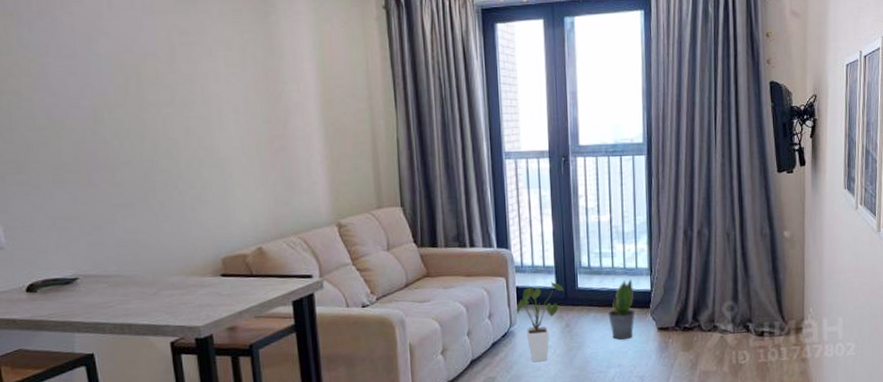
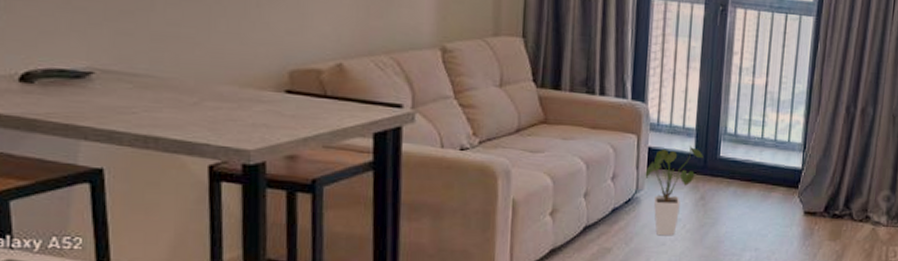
potted plant: present [608,278,635,340] -> none [750,152,783,220]

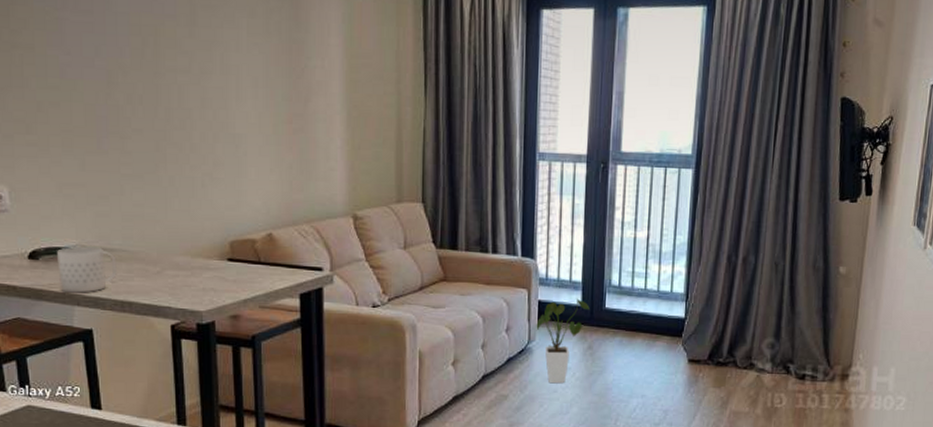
mug: none [59,69,141,125] -> present [57,246,117,293]

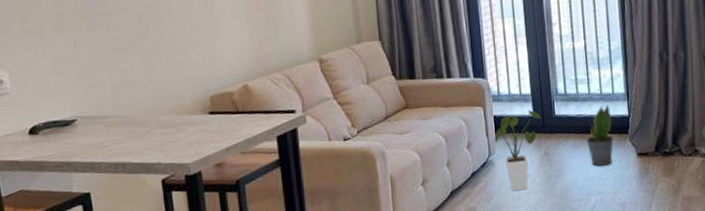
mug: present [57,246,117,293] -> none [55,116,110,161]
potted plant: none [635,302,667,368] -> present [586,103,614,166]

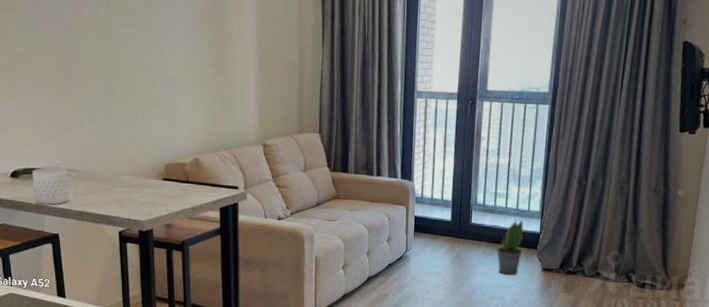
mug: none [55,116,110,161] -> present [32,167,77,205]
house plant: present [494,109,541,192] -> none [412,214,458,286]

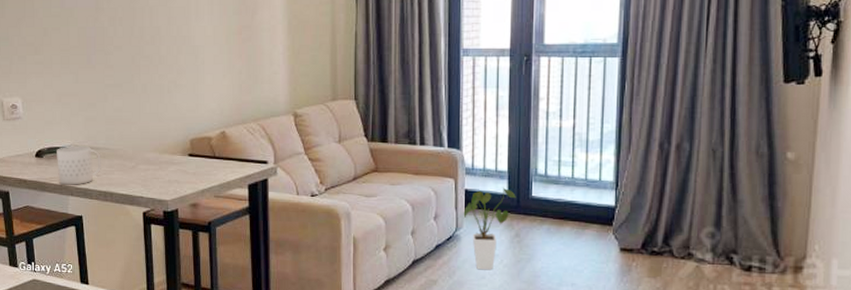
house plant: none [412,214,458,286] -> present [463,187,516,271]
potted plant: present [497,219,524,275] -> none [563,191,596,257]

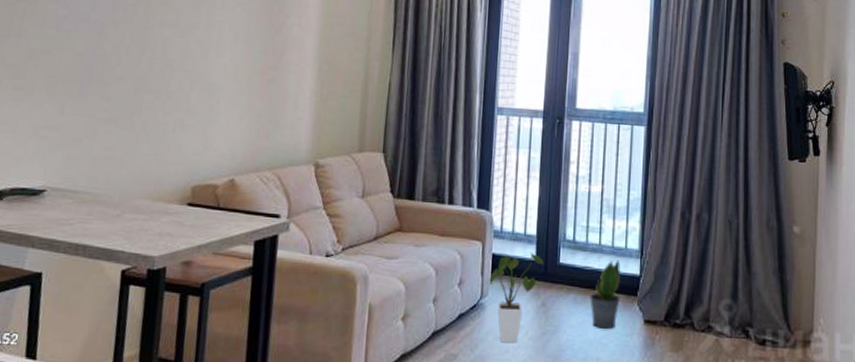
mug: present [57,146,101,185] -> none [17,187,79,235]
potted plant: none [563,191,596,257] -> present [590,259,621,329]

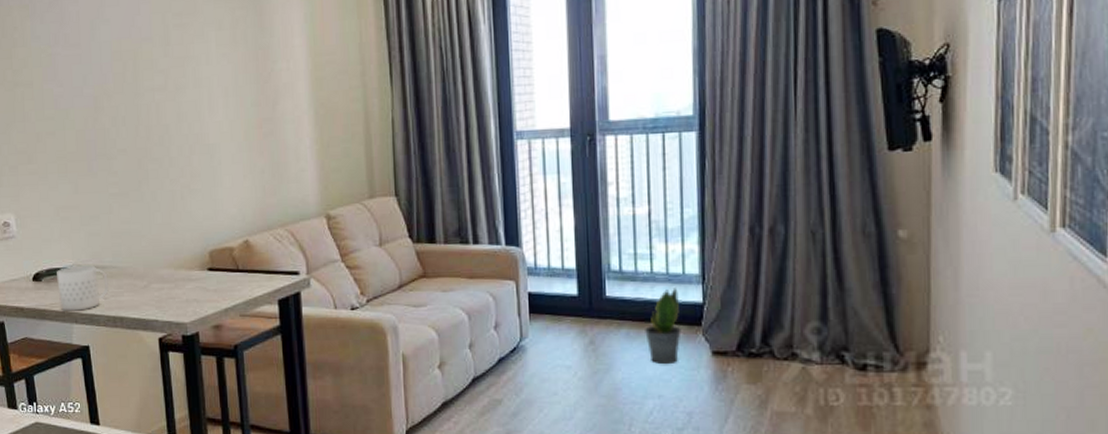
mug: none [17,187,79,235] -> present [57,265,109,311]
house plant: present [489,252,544,344] -> none [528,287,588,385]

